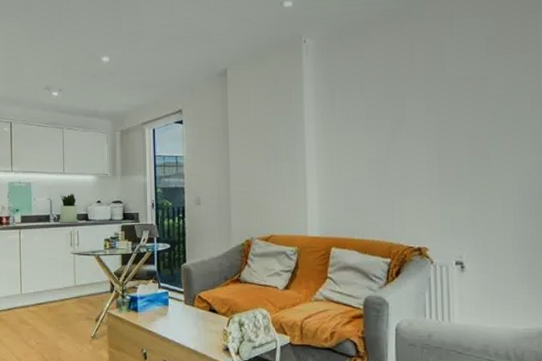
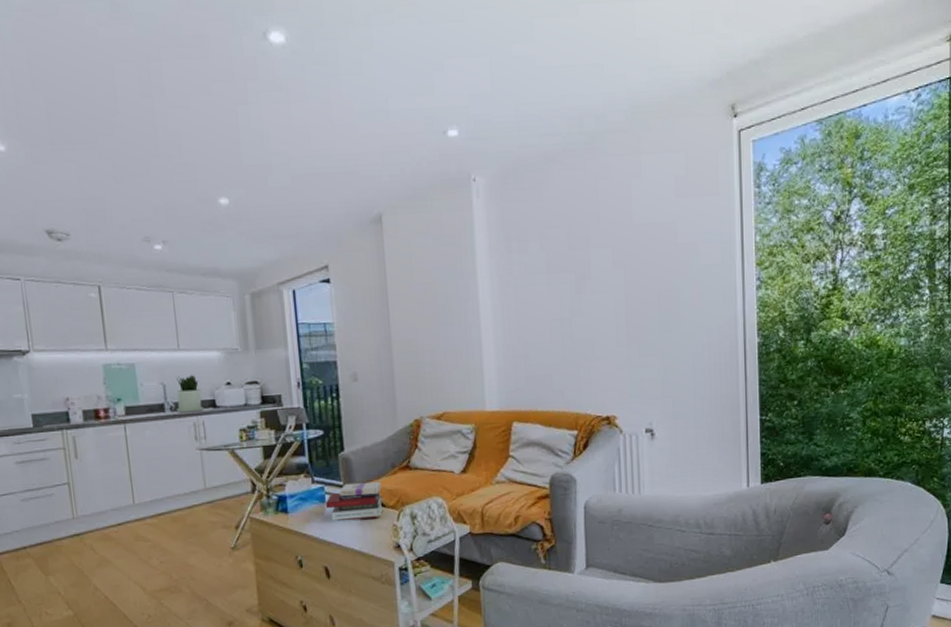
books: none [168,290,216,323] -> present [325,481,383,521]

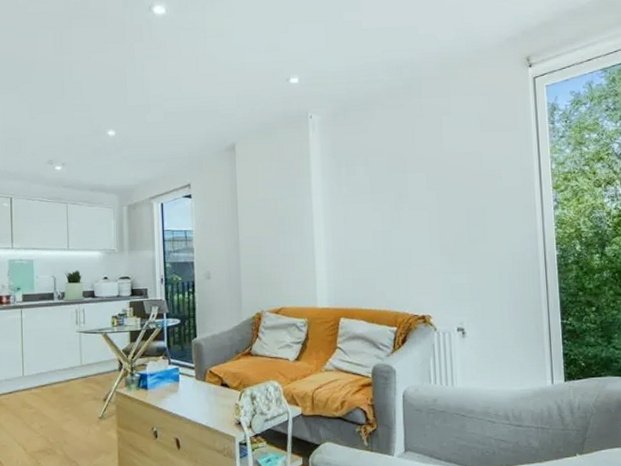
books: present [325,481,383,521] -> none [178,365,228,398]

